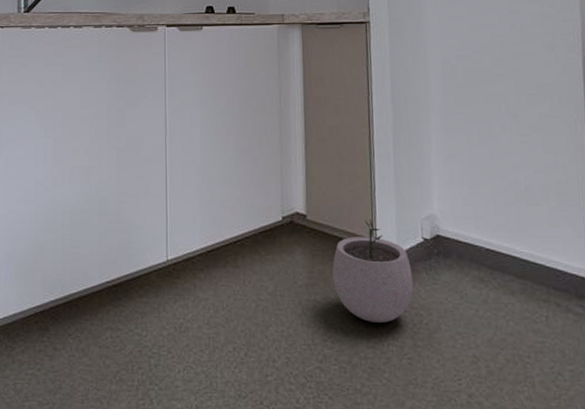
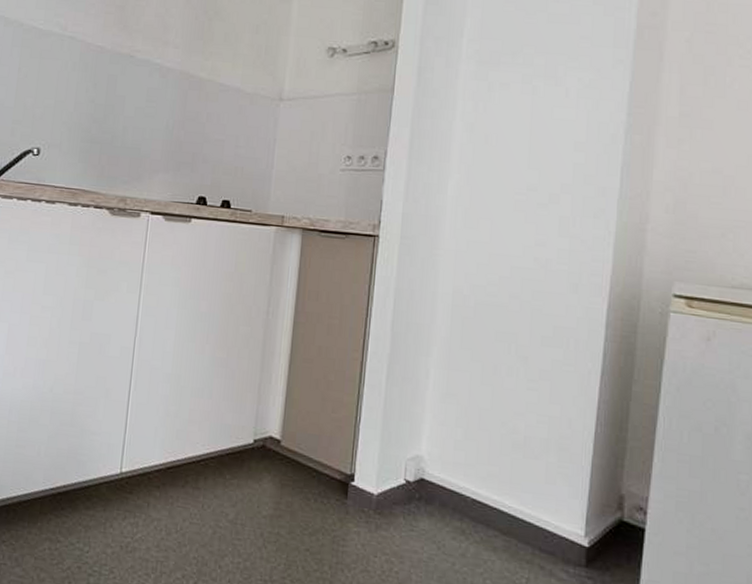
plant pot: present [332,219,414,323] -> none [301,452,389,566]

